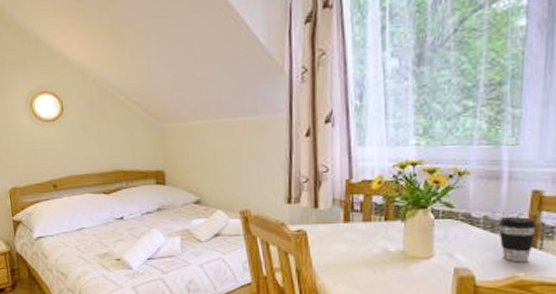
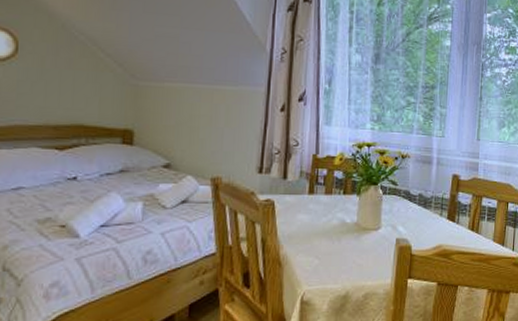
coffee cup: present [498,217,537,263] -> none [429,196,455,235]

